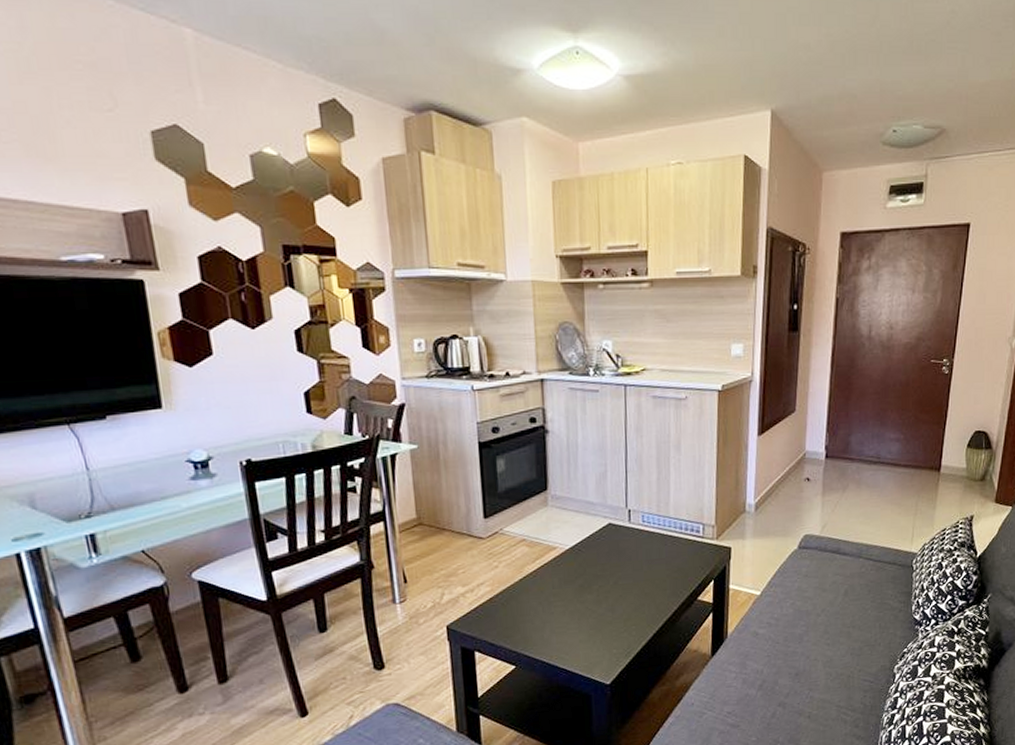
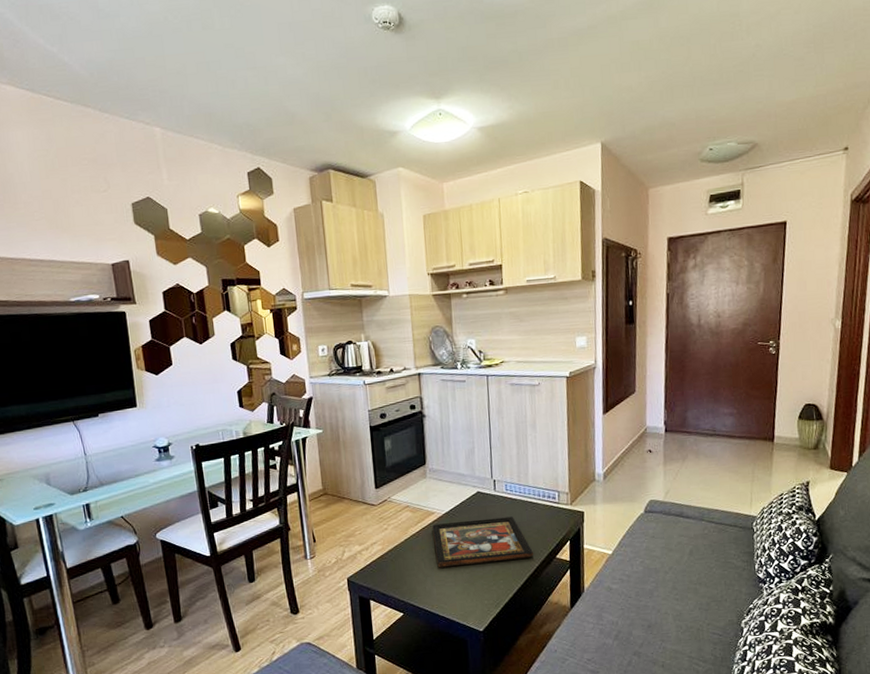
decorative tray: none [553,552,673,612] -> present [432,516,534,568]

